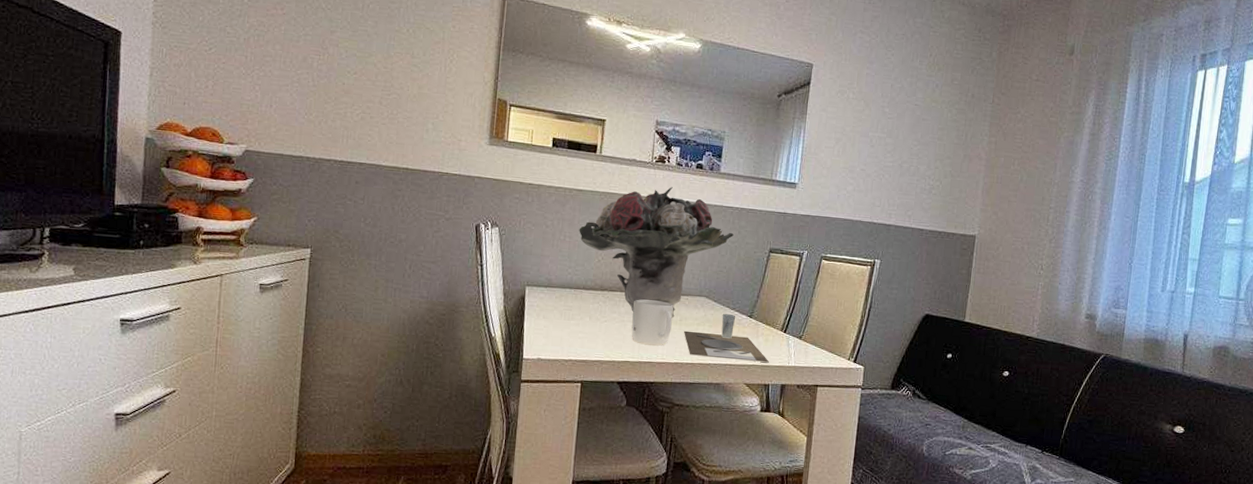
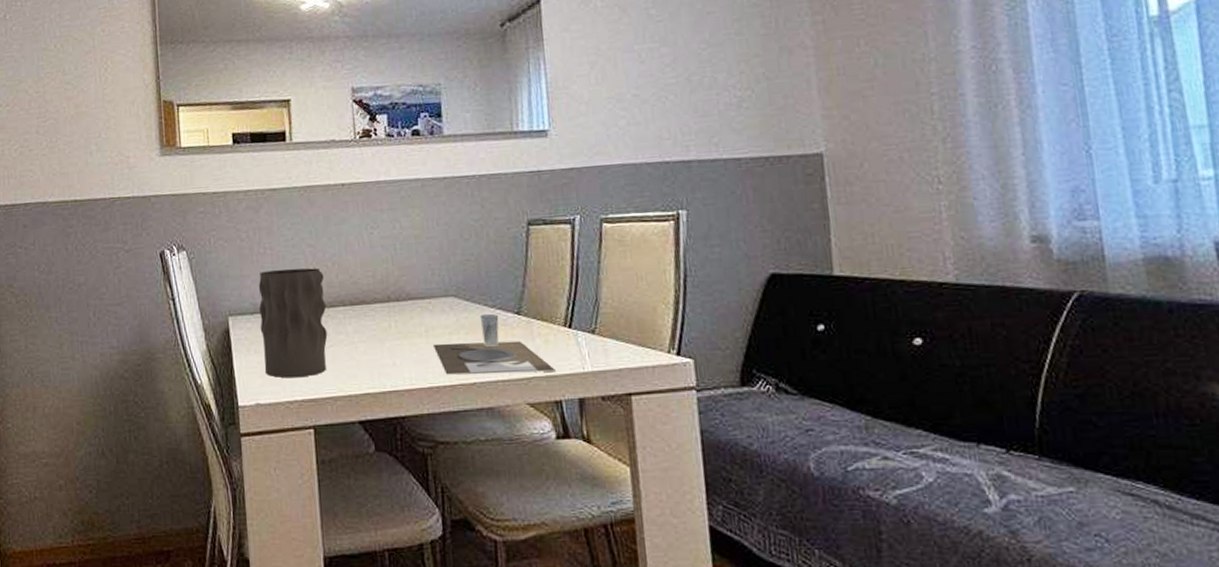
vase: none [550,254,609,343] -> present [258,268,328,378]
flower arrangement: present [579,187,734,318] -> none [280,165,476,331]
mug: present [631,299,673,346] -> none [362,310,417,370]

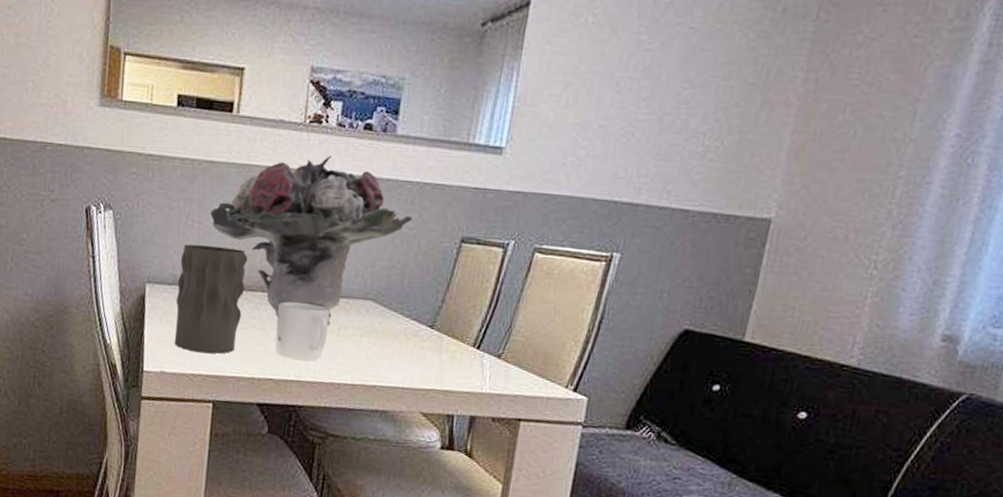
flower arrangement: none [280,165,476,331] -> present [210,155,412,327]
mug: none [362,310,417,370] -> present [275,301,330,362]
place setting: present [432,314,557,375] -> none [341,322,456,387]

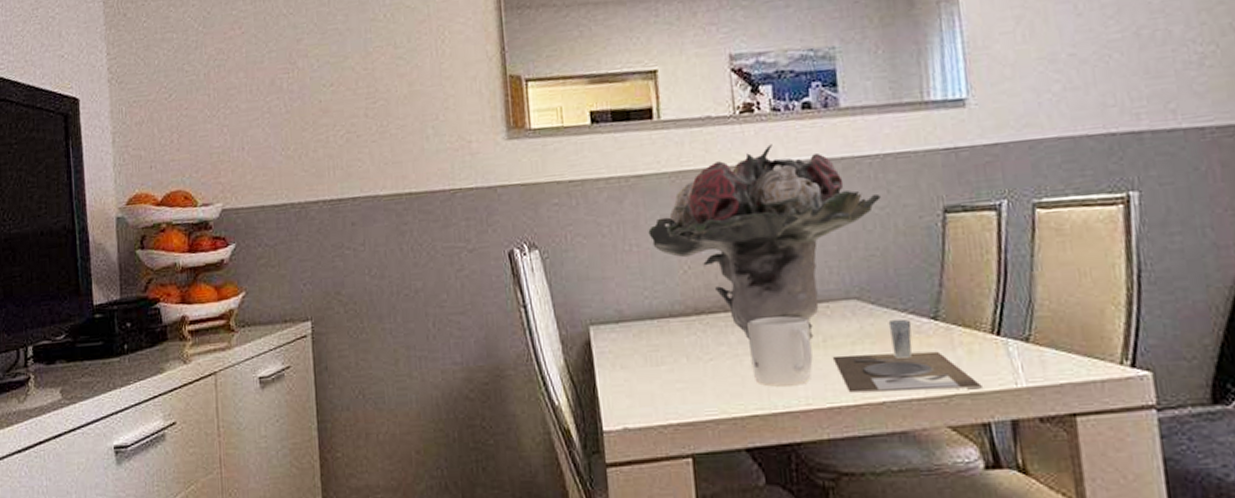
vase: present [175,244,248,354] -> none [623,267,707,398]
place setting: none [341,322,456,387] -> present [832,319,984,393]

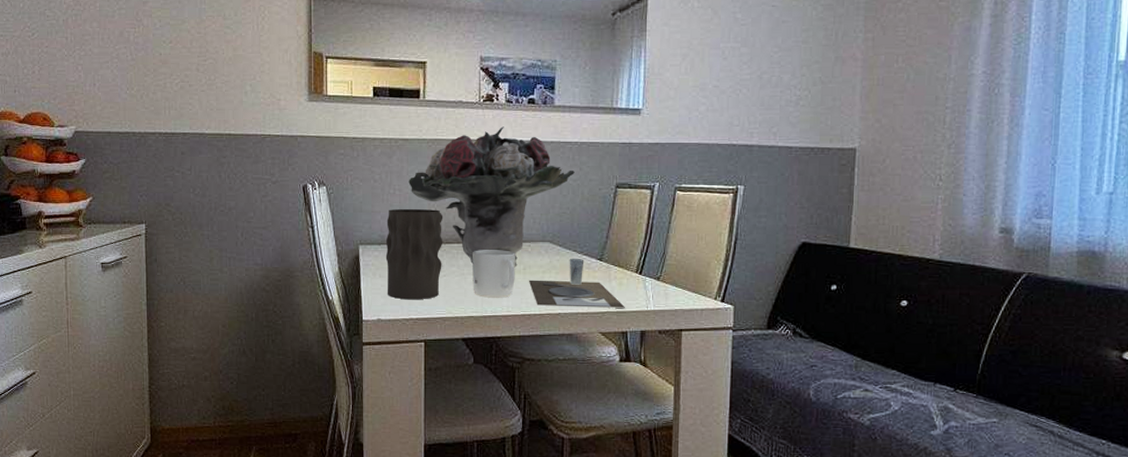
vase: none [623,267,707,398] -> present [385,209,443,300]

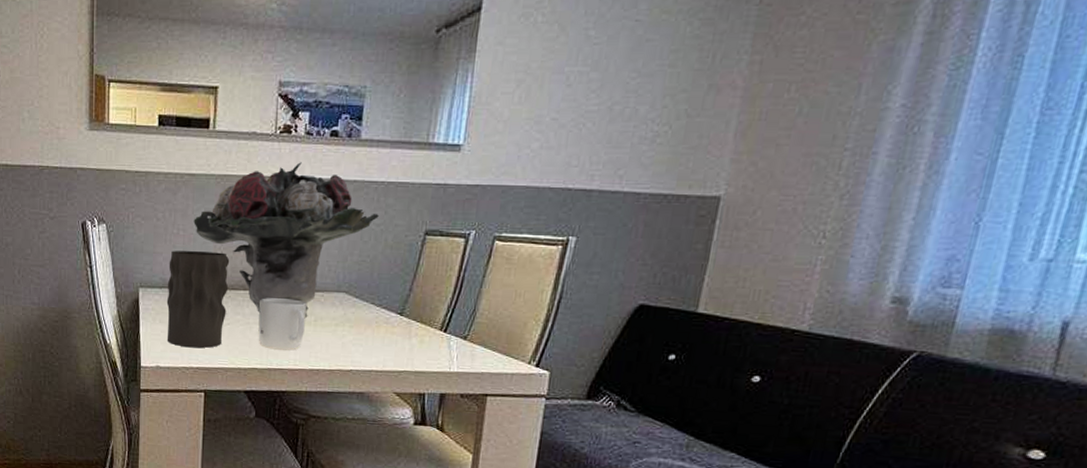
place setting: present [528,259,626,308] -> none [319,312,426,368]

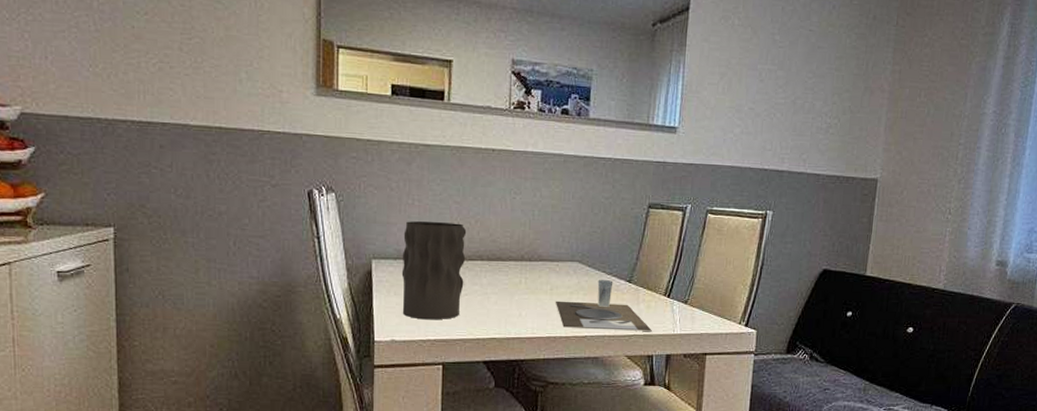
flower arrangement: present [193,162,379,319] -> none [429,137,607,288]
mug: present [258,298,306,351] -> none [496,268,542,319]
place setting: none [319,312,426,368] -> present [555,280,653,331]

